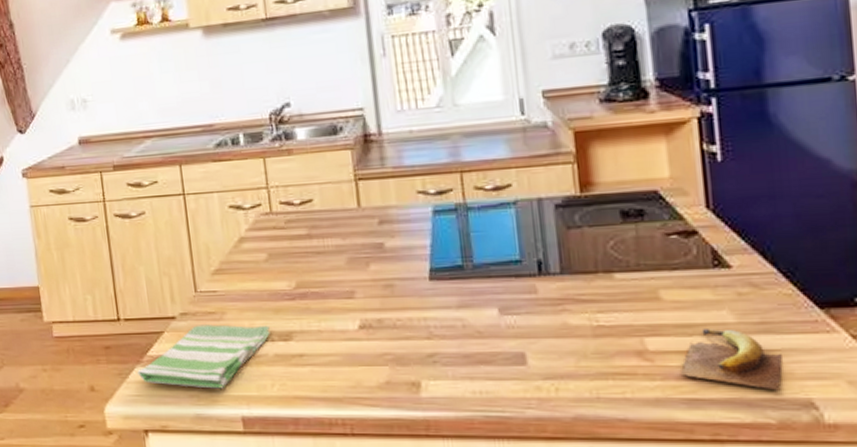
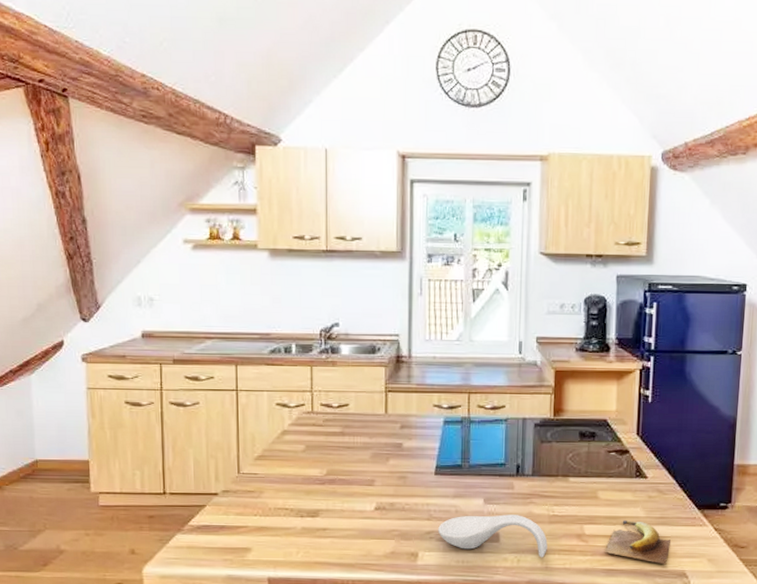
dish towel: present [137,324,270,389] -> none [178,501,300,555]
spoon rest: none [442,327,596,385] -> present [438,514,548,558]

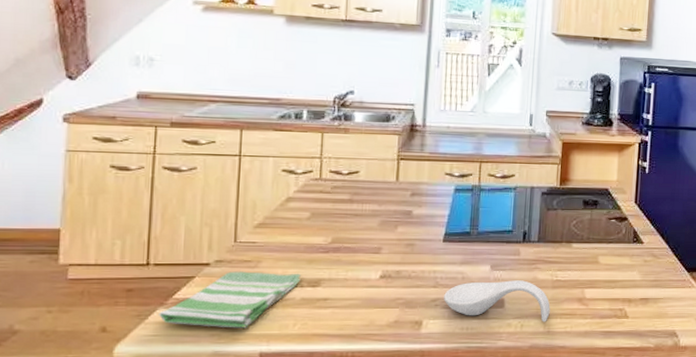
dish towel: none [178,501,300,555] -> present [159,271,301,328]
banana: present [605,520,670,565] -> none [604,284,663,325]

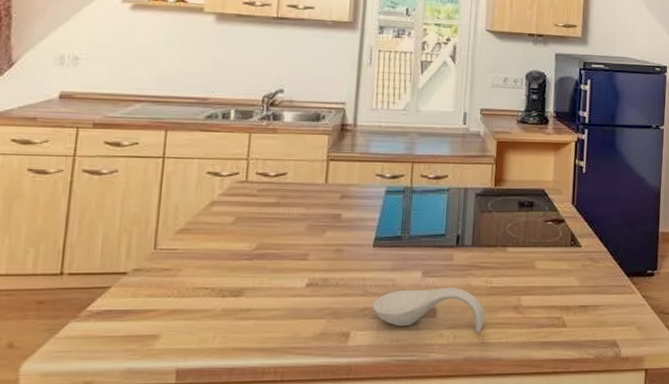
dish towel: present [159,271,301,328] -> none [70,281,223,343]

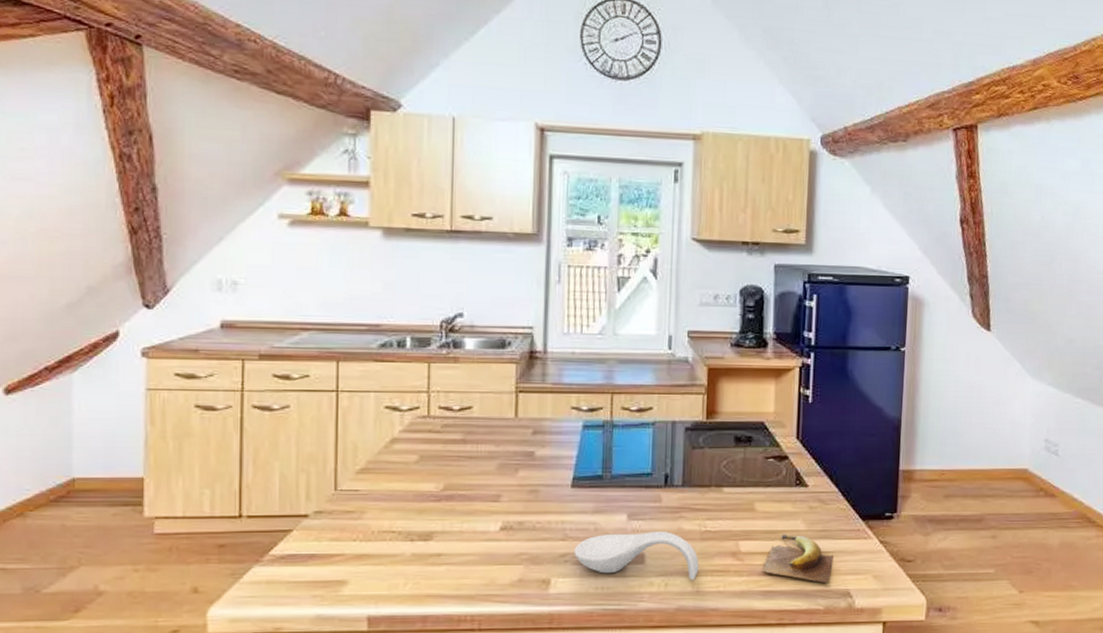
banana: none [541,290,602,335] -> present [762,535,833,584]

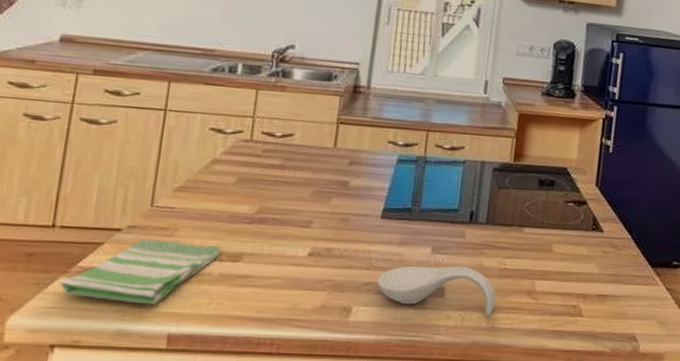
dish towel: none [255,523,410,588] -> present [60,239,221,305]
banana: present [762,535,833,584] -> none [555,277,622,327]

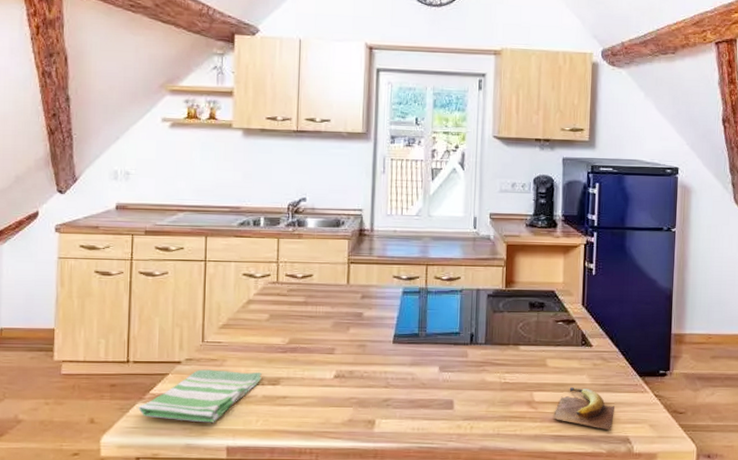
spoon rest: present [377,265,496,316] -> none [395,382,499,425]
banana: none [555,277,622,327] -> present [553,387,614,431]

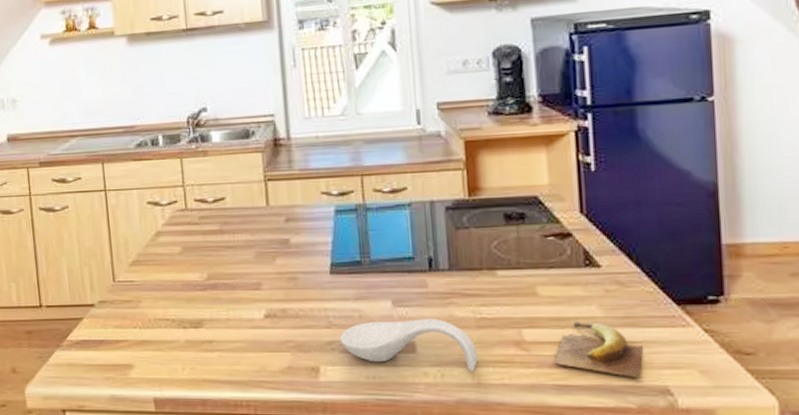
dish towel: present [138,369,262,423] -> none [57,312,182,372]
spoon rest: none [395,382,499,425] -> present [340,319,478,372]

